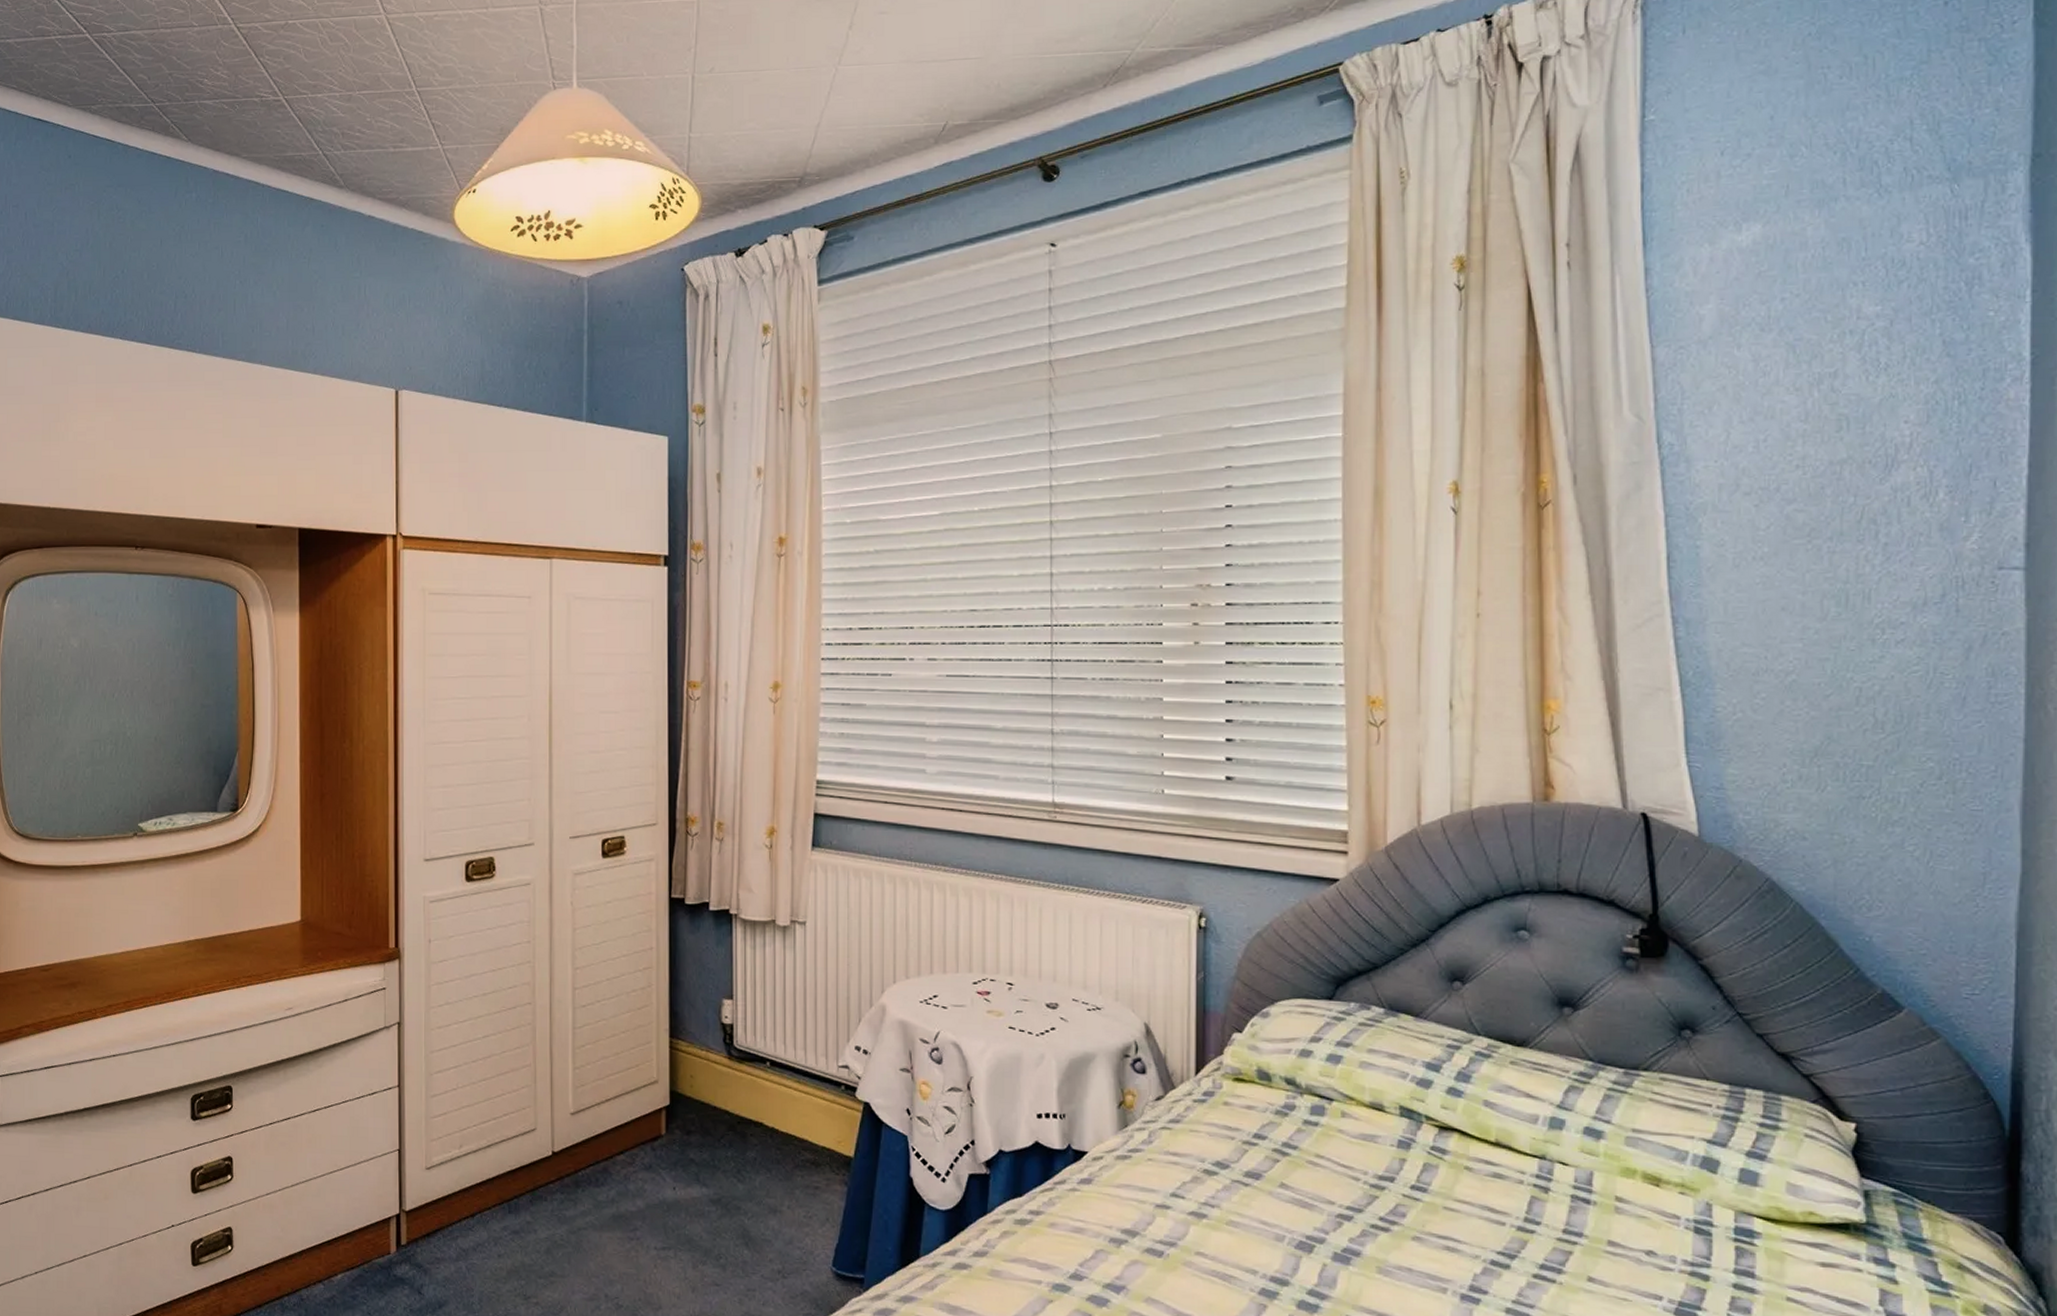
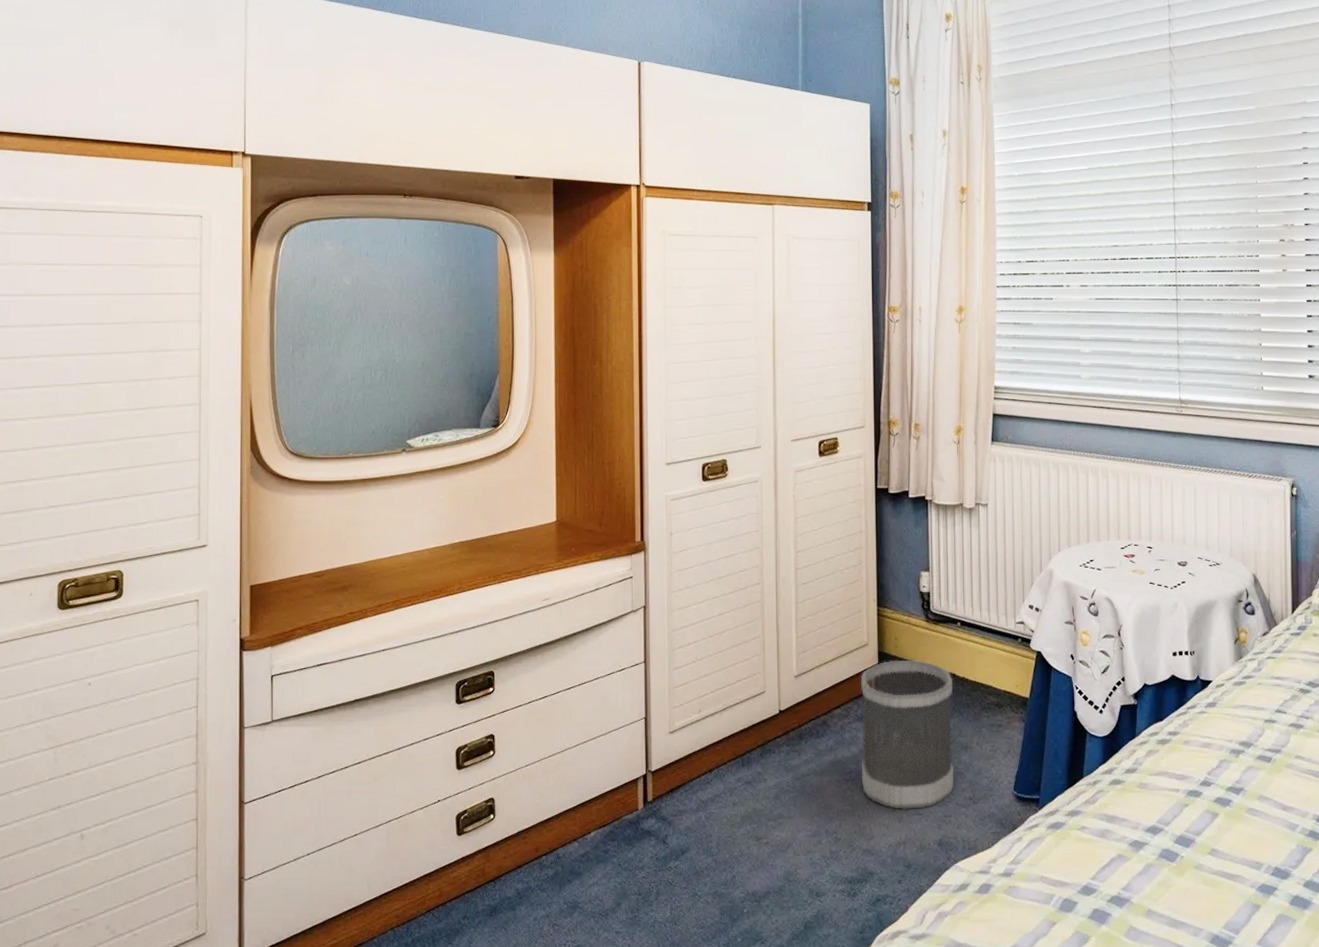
wastebasket: none [648,1101,759,1279] -> present [861,659,954,810]

